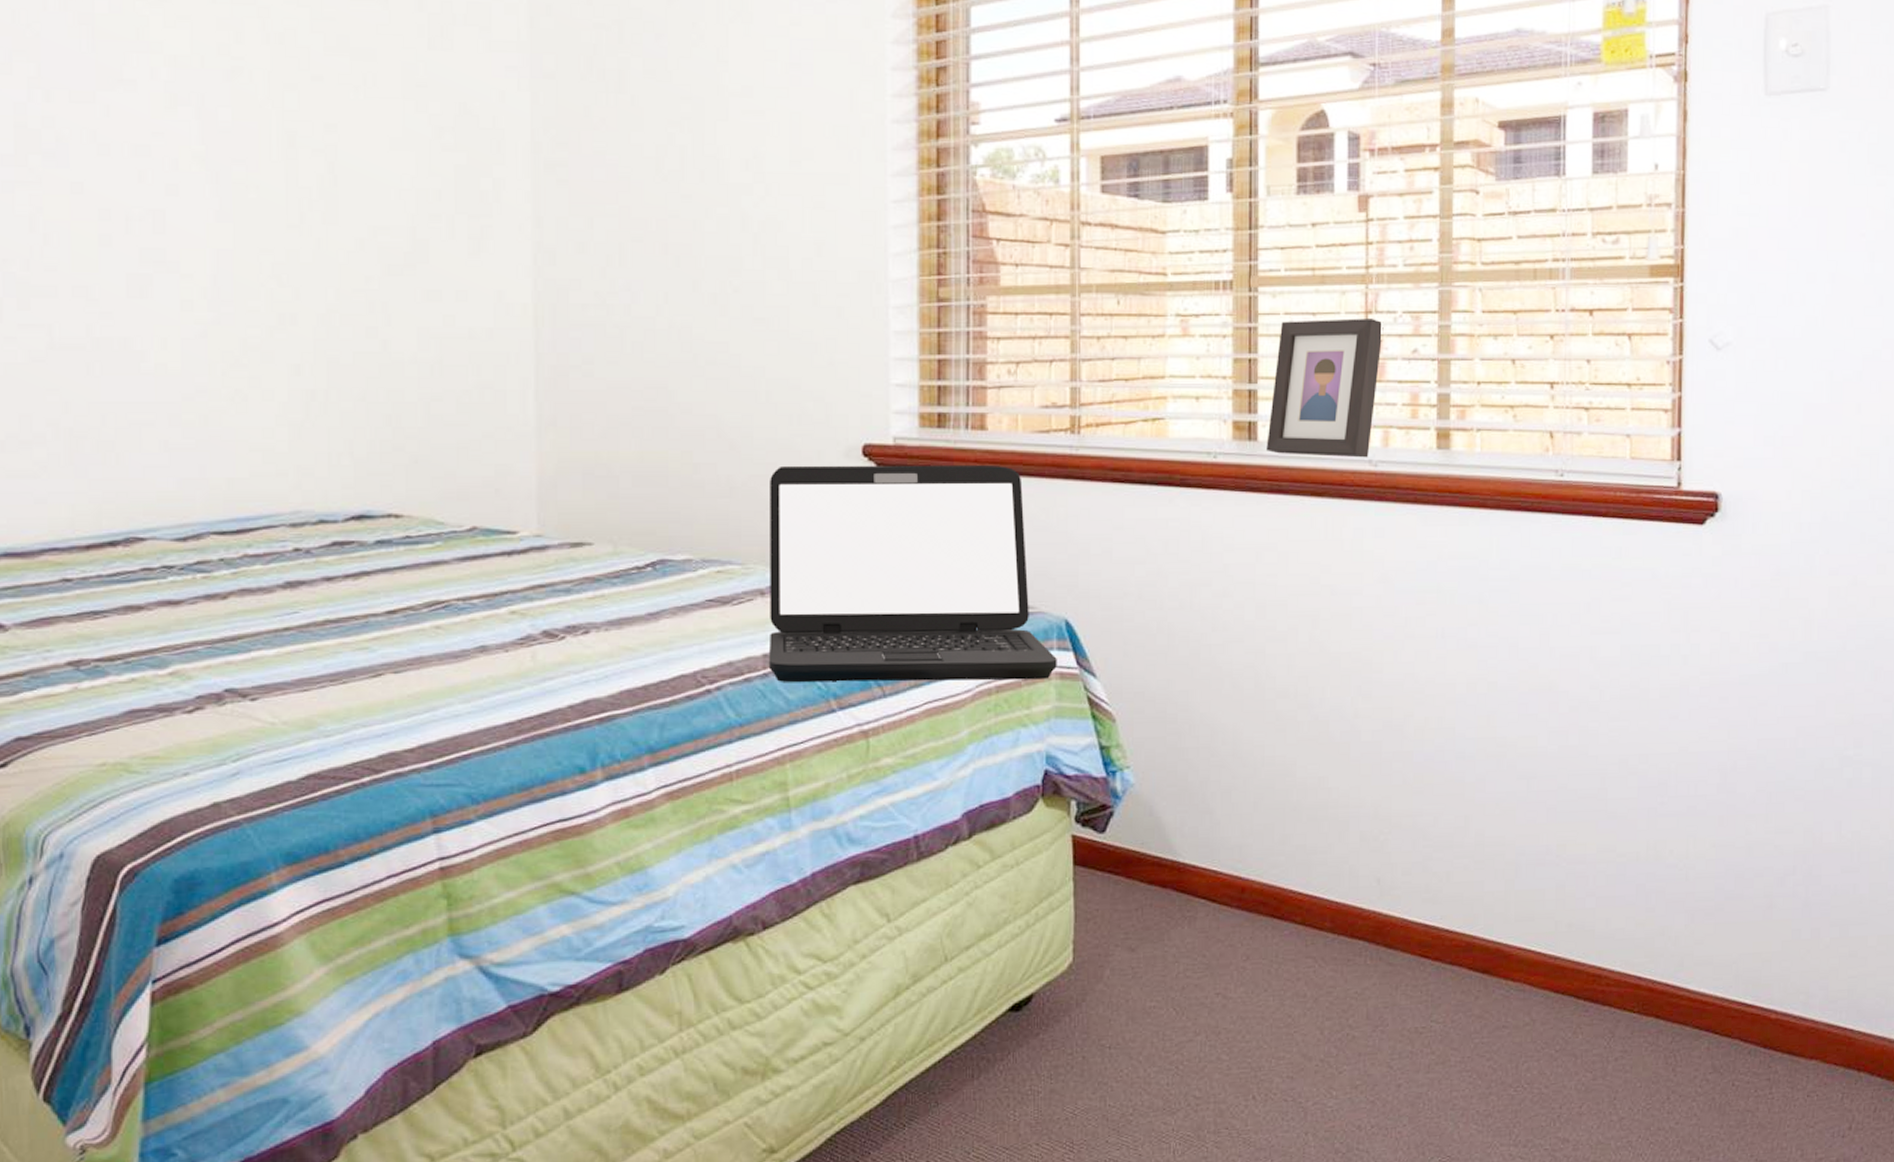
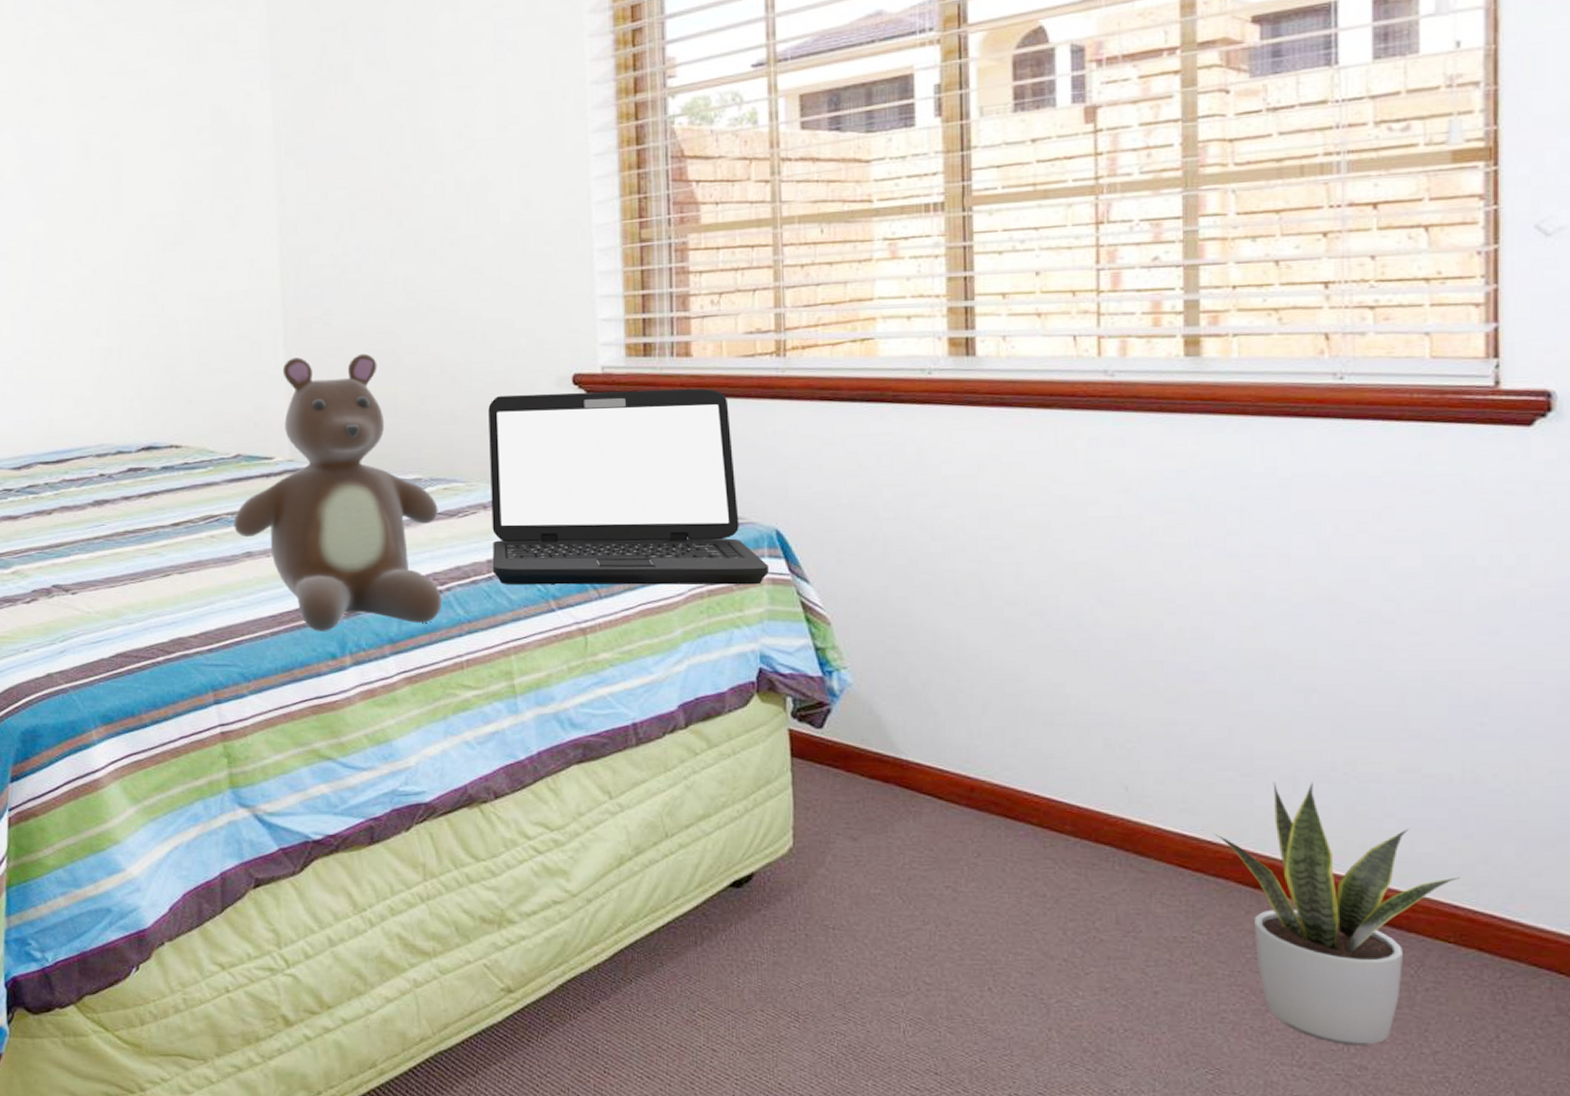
teddy bear: none [465,411,711,742] -> present [234,353,443,633]
picture frame: present [1266,318,1384,458] -> none [986,229,1118,369]
potted plant: none [1451,866,1643,1121] -> present [1214,782,1460,1046]

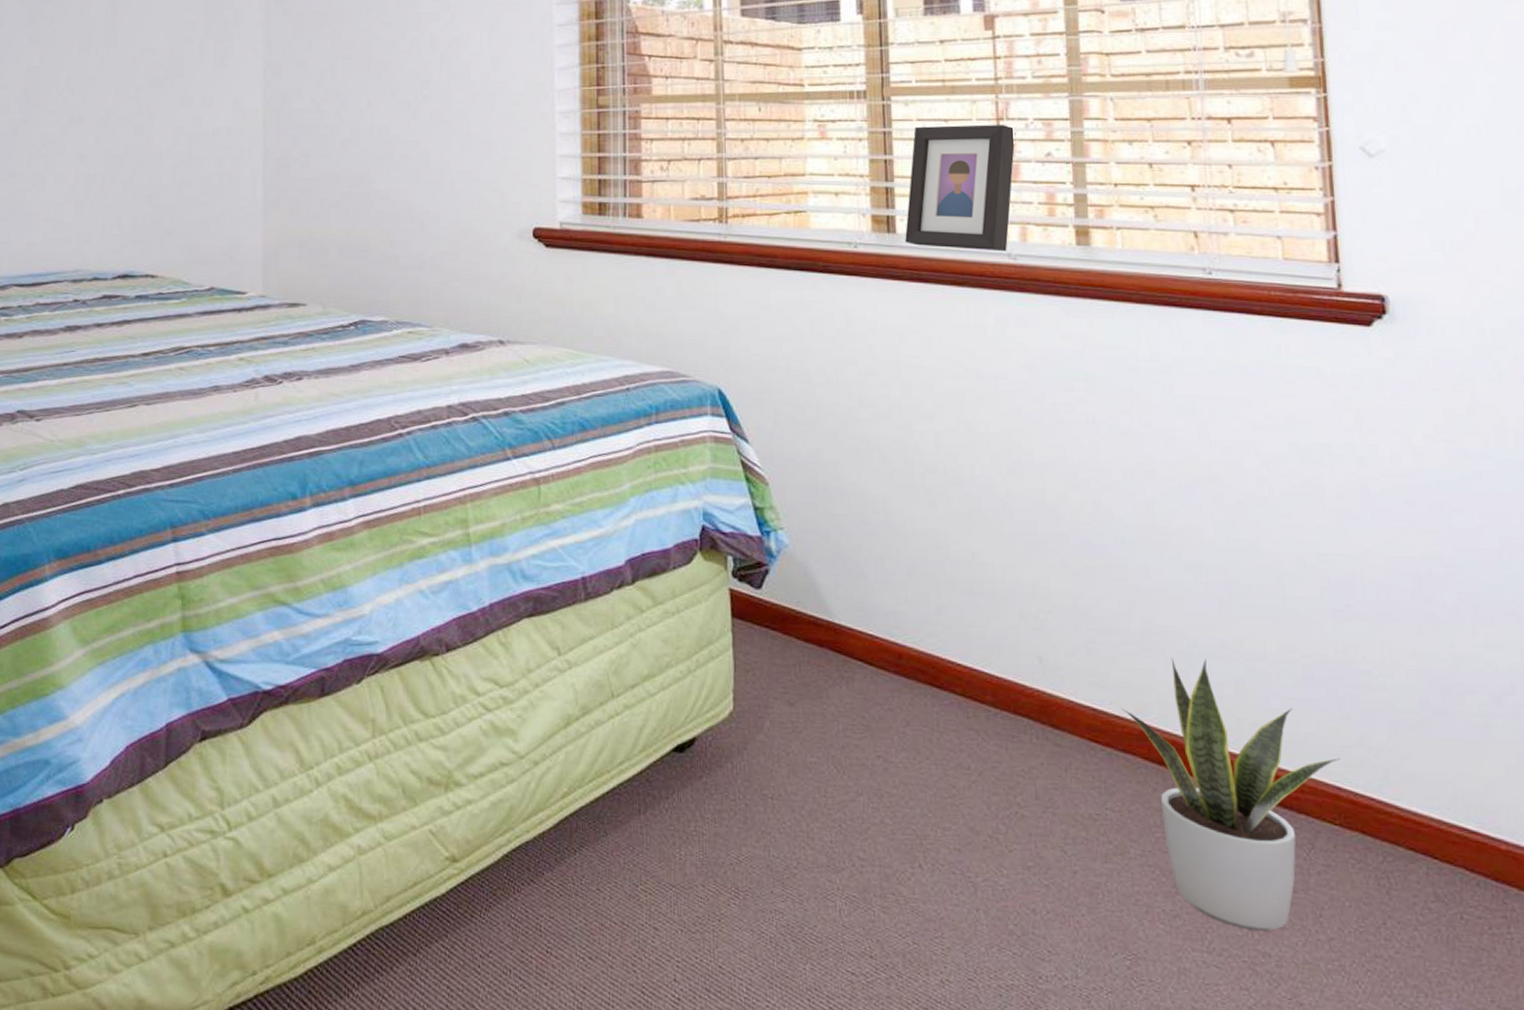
teddy bear: present [234,353,443,633] -> none [203,196,403,472]
laptop: present [488,388,769,586] -> none [452,244,711,442]
picture frame: none [986,229,1118,369] -> present [905,124,1016,252]

